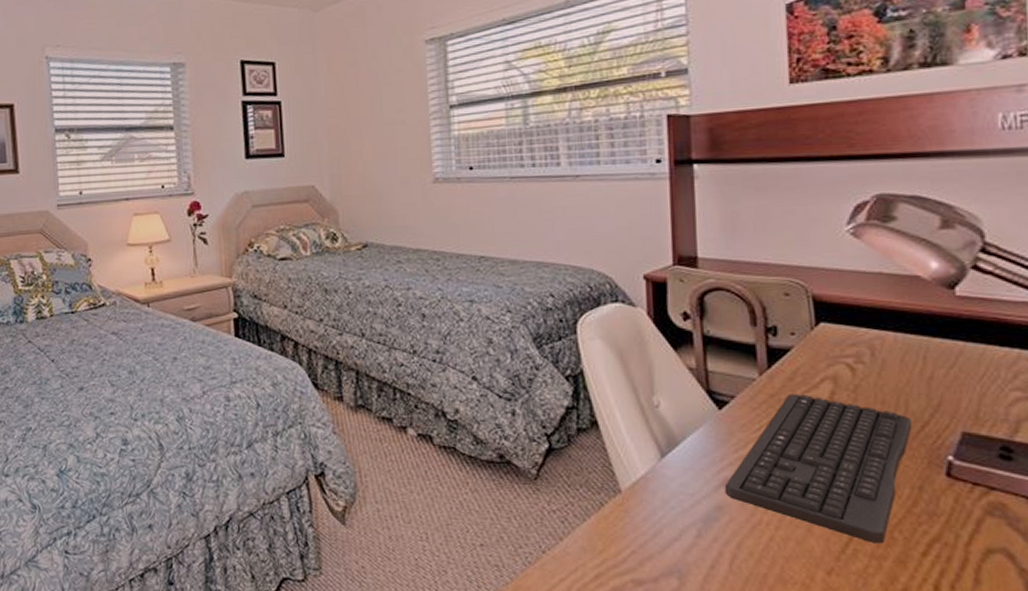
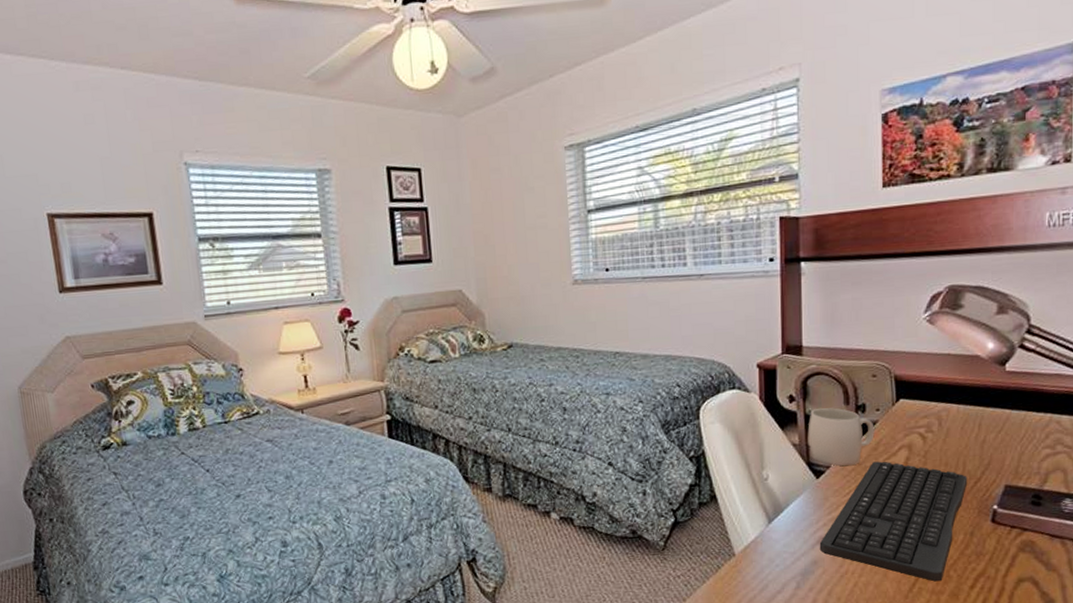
mug: none [706,329,790,397] -> present [807,408,875,466]

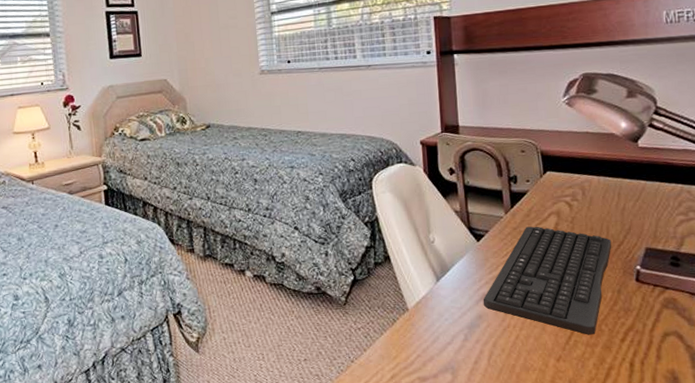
mug: present [807,408,875,466] -> none [467,179,526,231]

